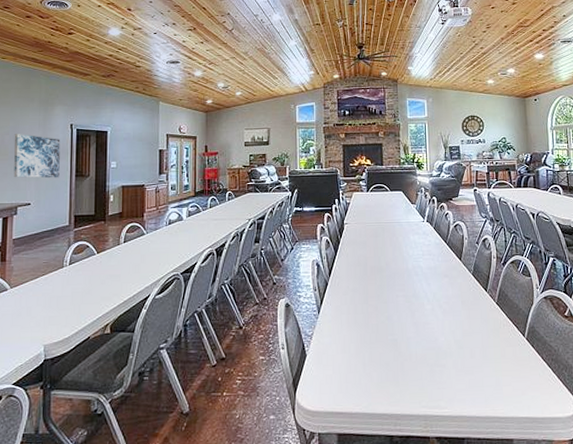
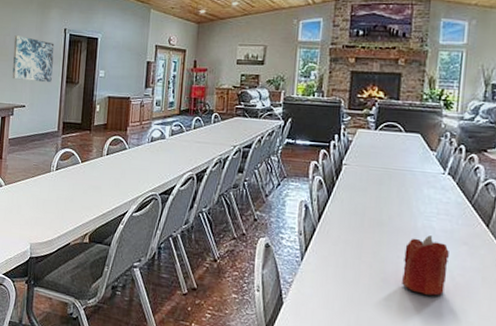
candle: none [401,274,436,324] -> present [402,235,449,296]

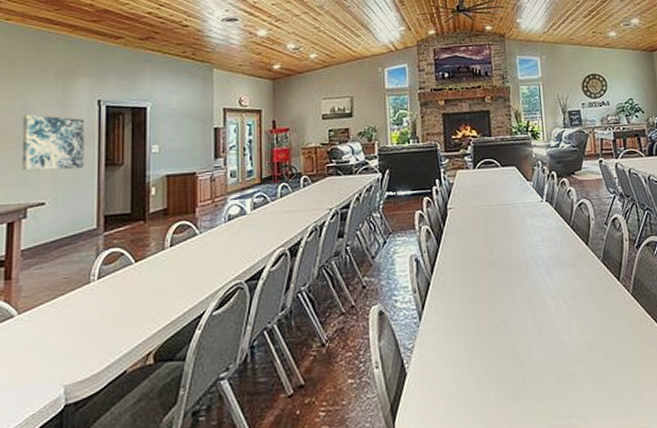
candle: present [402,235,449,296] -> none [519,264,561,326]

